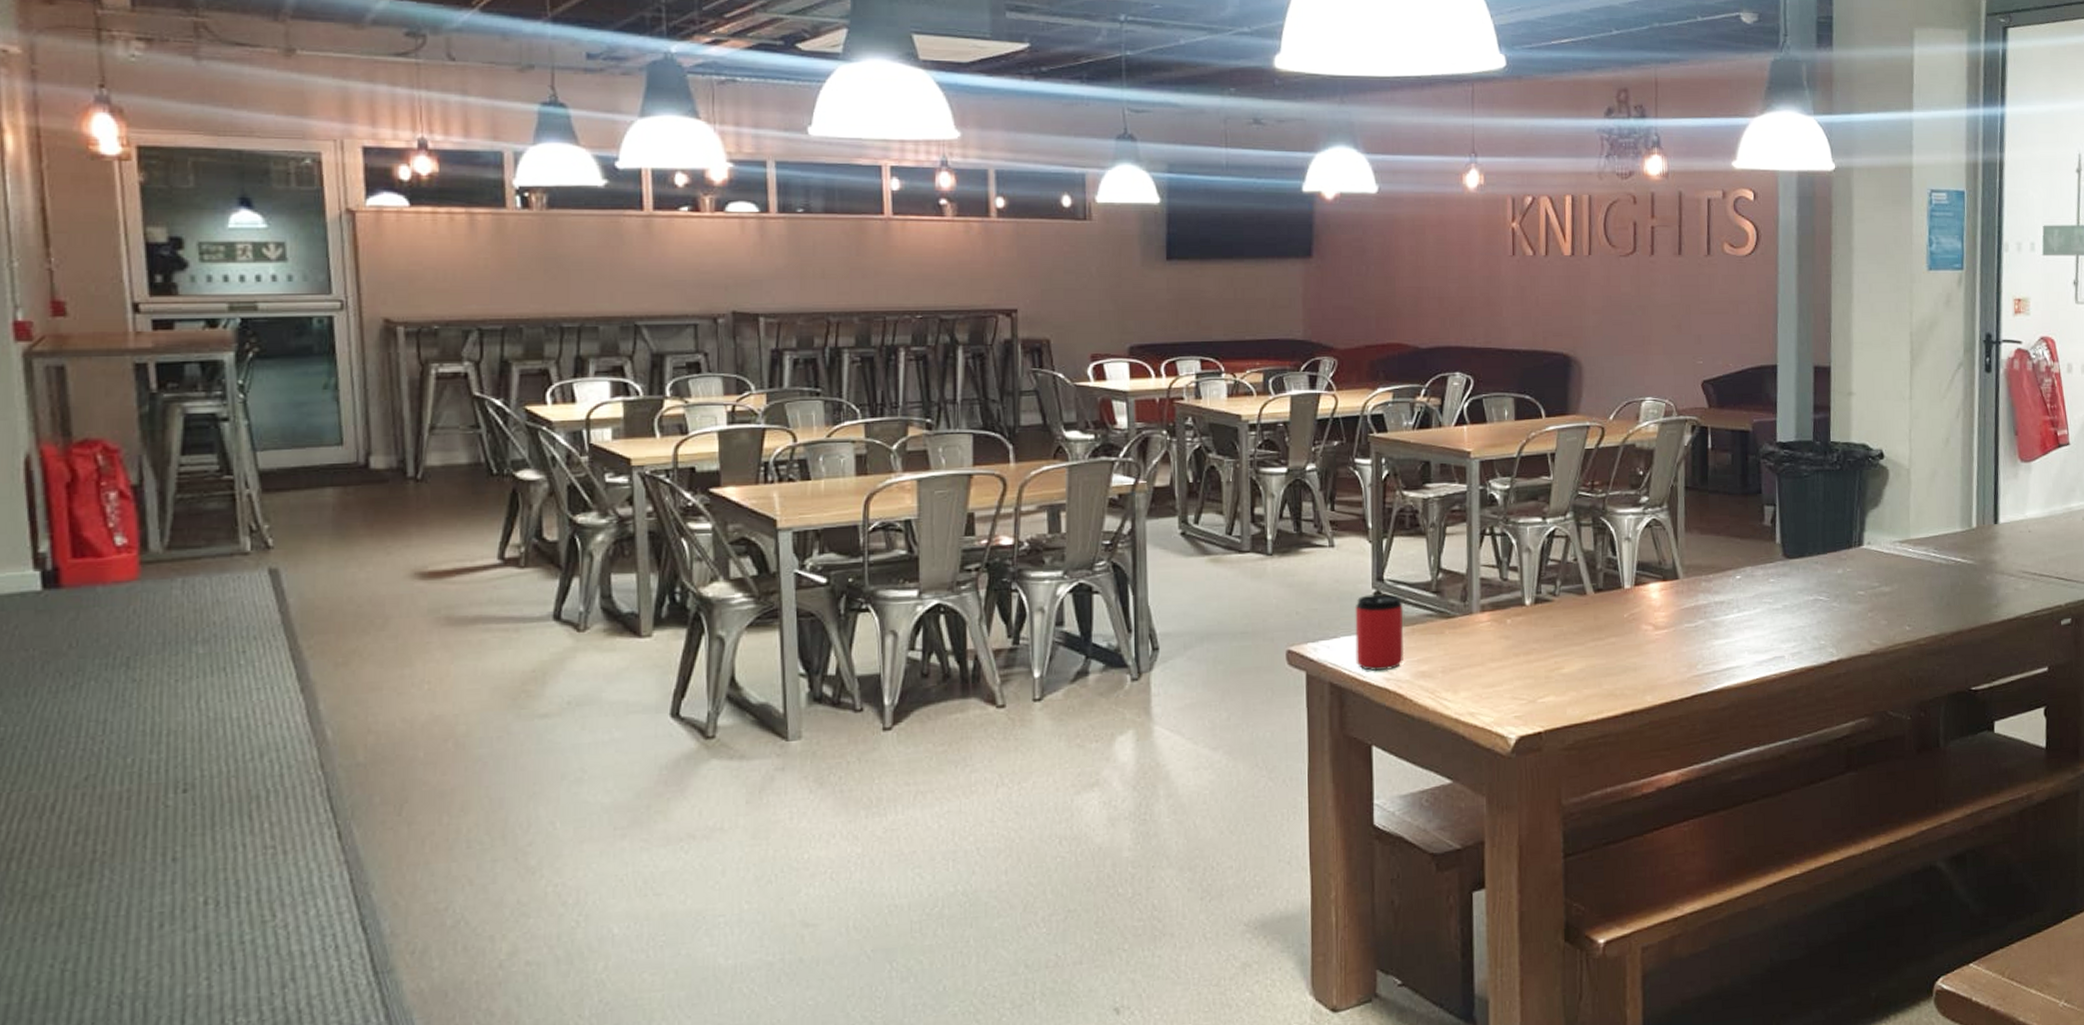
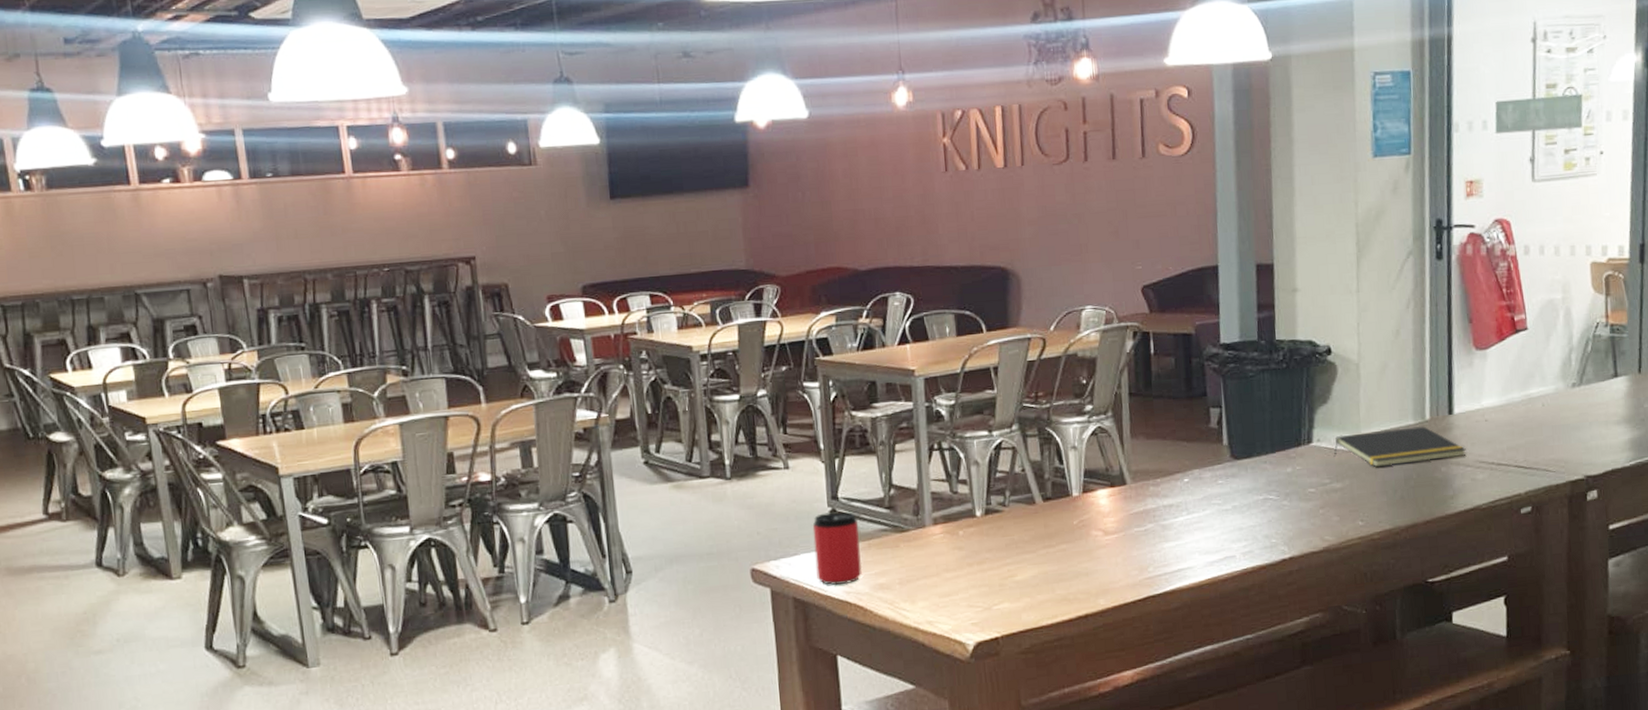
notepad: none [1883,534,2010,572] -> present [1333,426,1466,467]

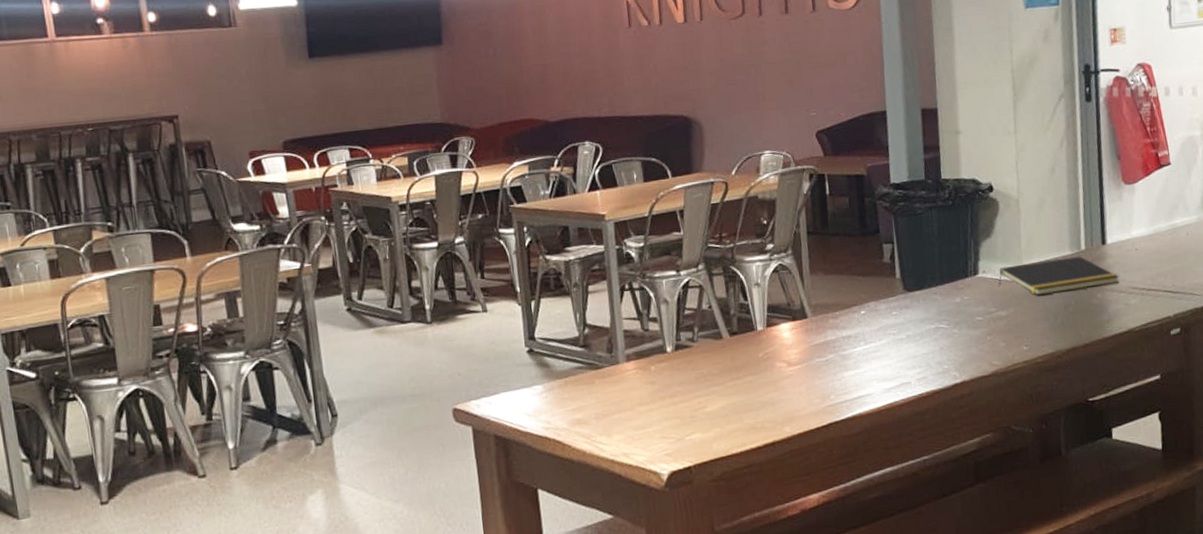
can: present [812,511,863,586] -> none [511,351,560,422]

